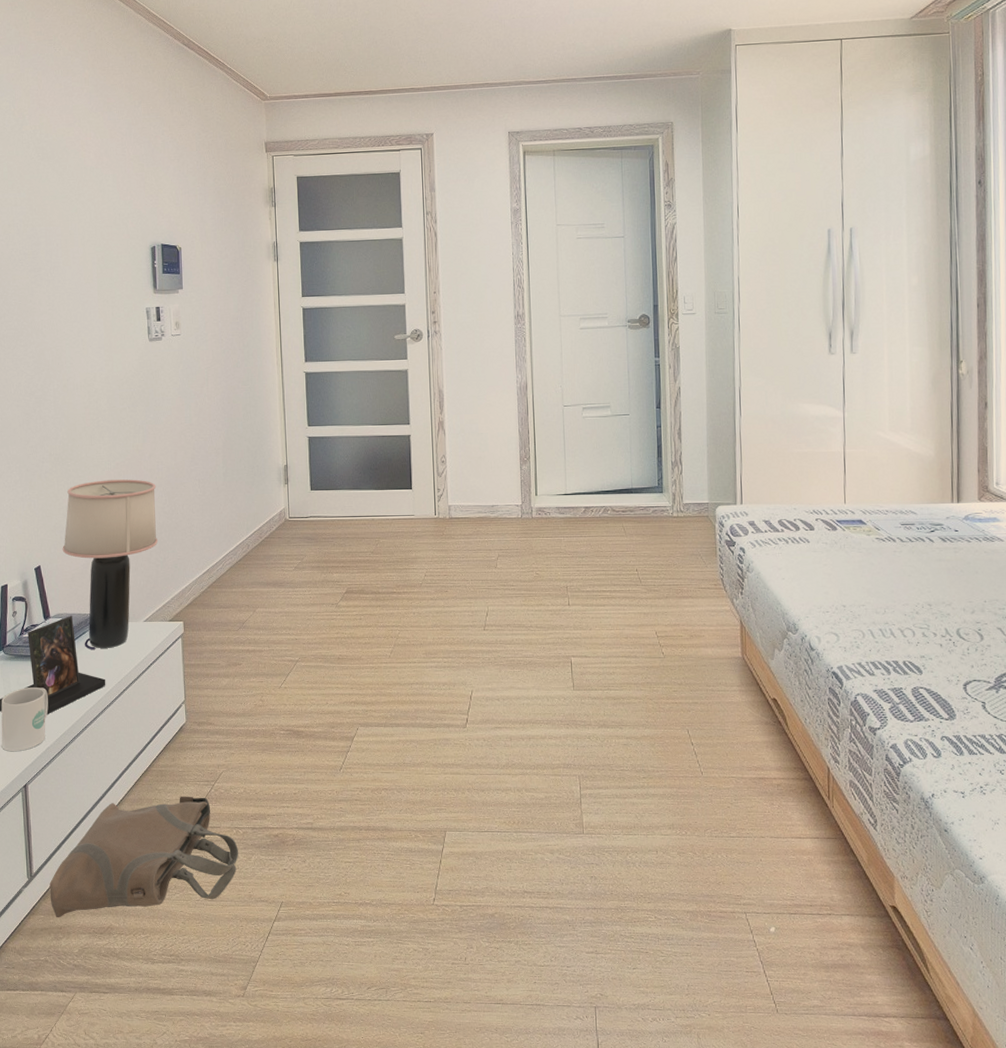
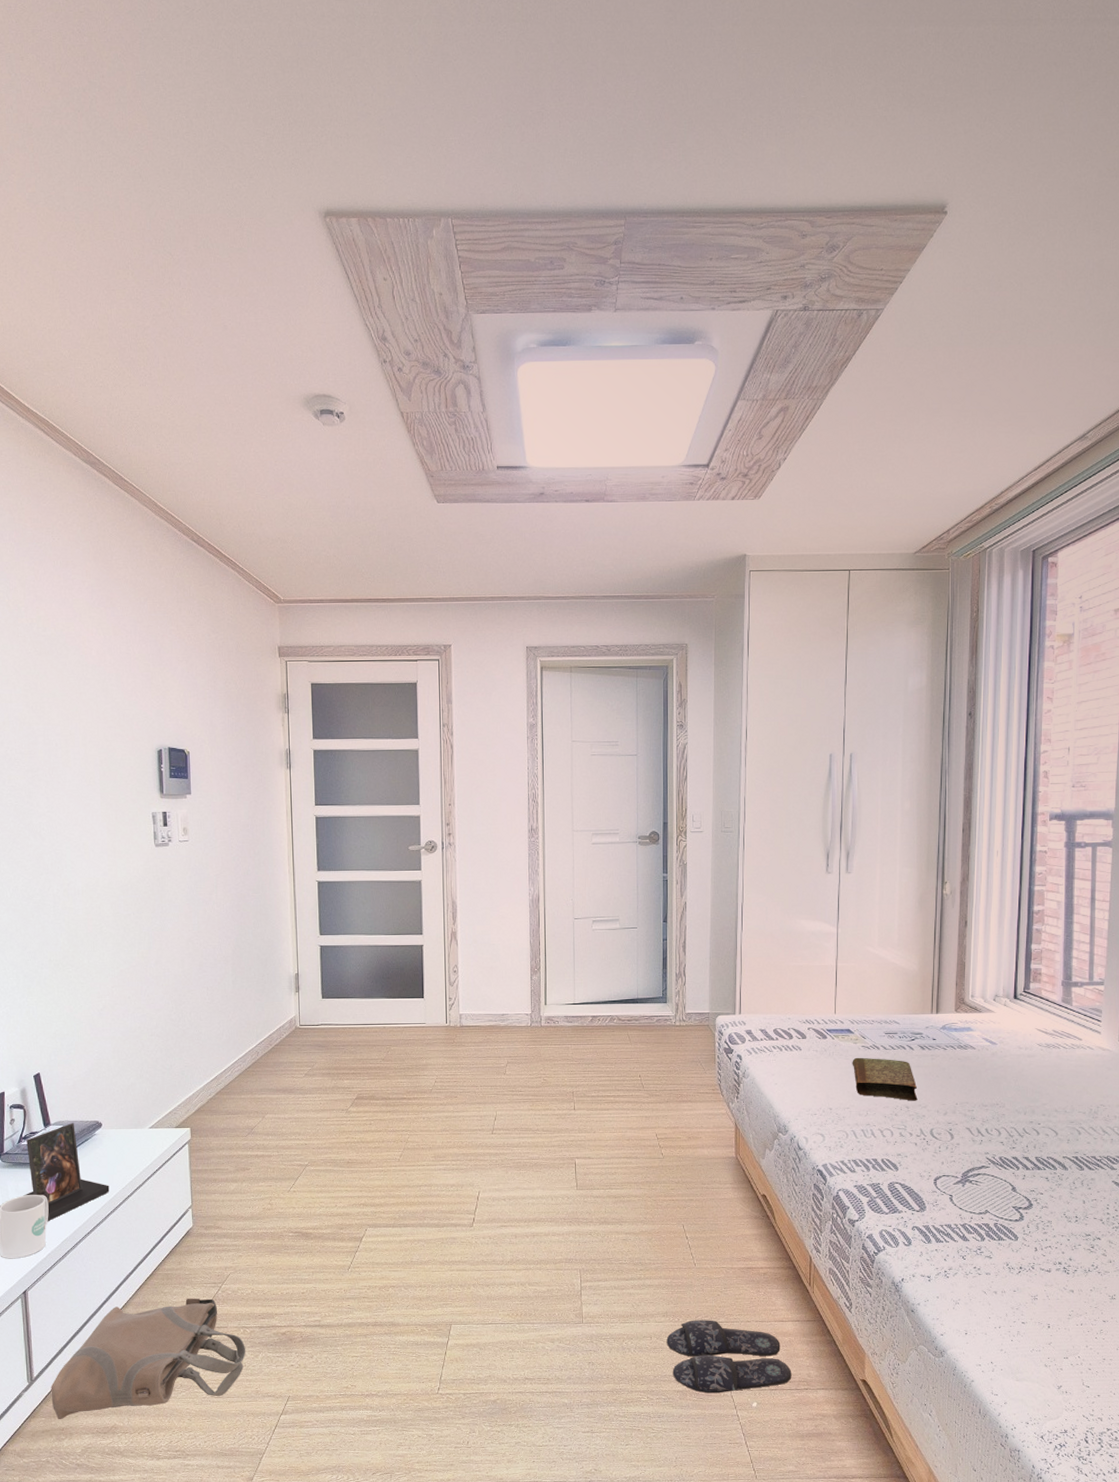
table lamp: present [62,479,158,650] -> none [63,986,165,1157]
slippers: none [673,834,813,916] -> present [666,1320,792,1394]
book: none [865,550,941,598] -> present [852,1057,918,1101]

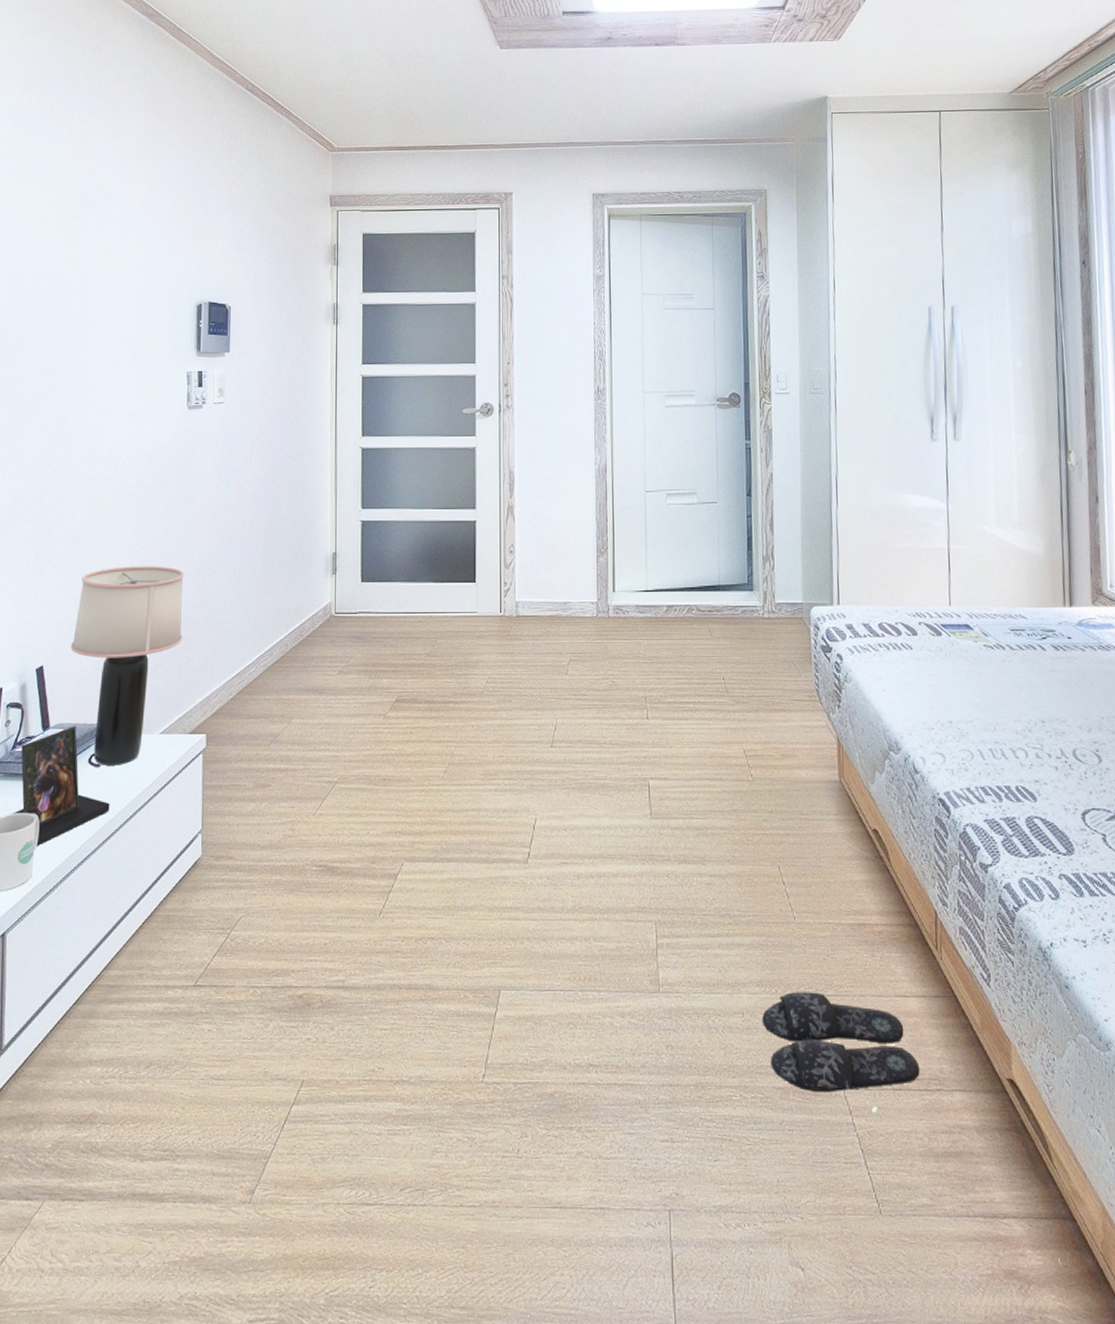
tote bag: present [51,1298,246,1420] -> none [21,947,255,1104]
table lamp: none [63,986,165,1157] -> present [70,566,185,768]
book: present [852,1057,918,1101] -> none [973,659,1055,714]

